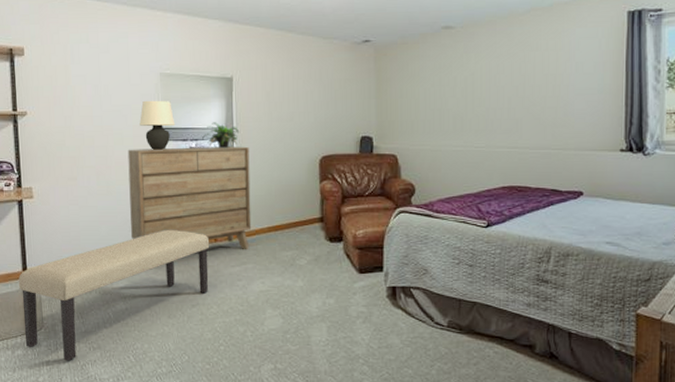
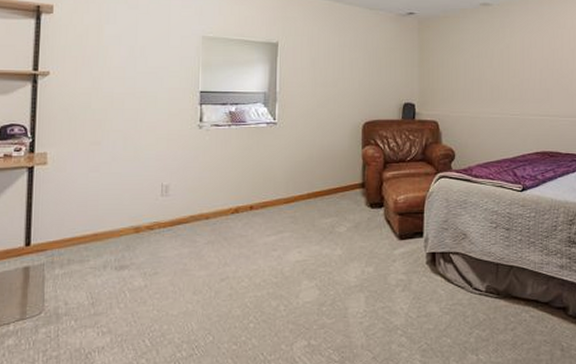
bench: present [18,229,210,361] -> none [19,197,245,349]
dresser: present [127,146,252,250] -> none [158,111,292,218]
table lamp: present [139,100,176,150] -> none [176,63,215,114]
potted plant: present [202,122,240,149] -> none [243,86,283,114]

